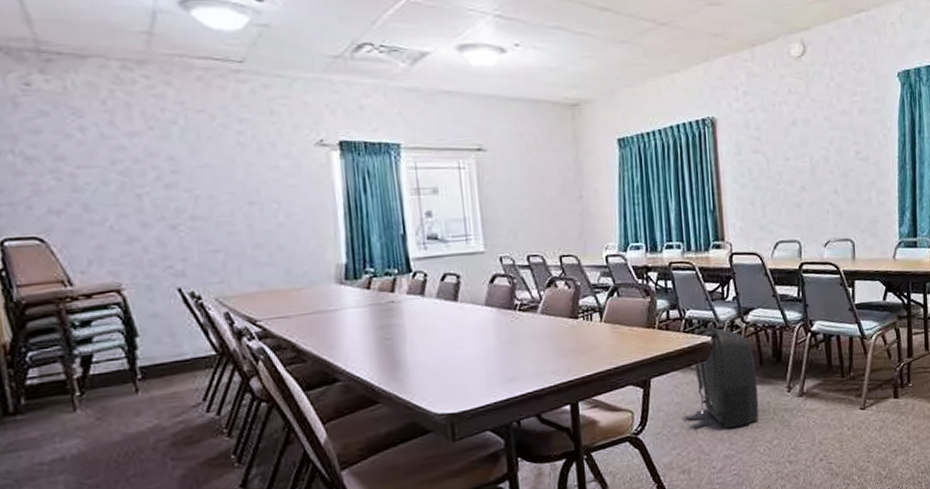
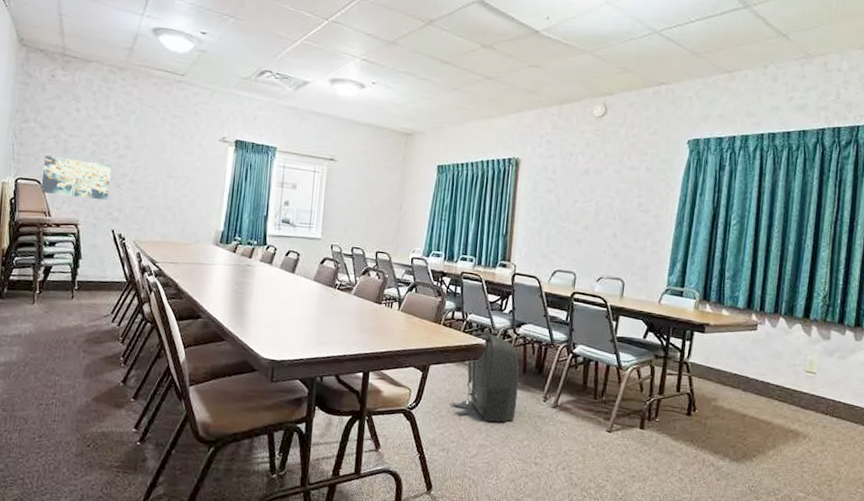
wall art: none [42,199,163,255] -> present [41,156,112,201]

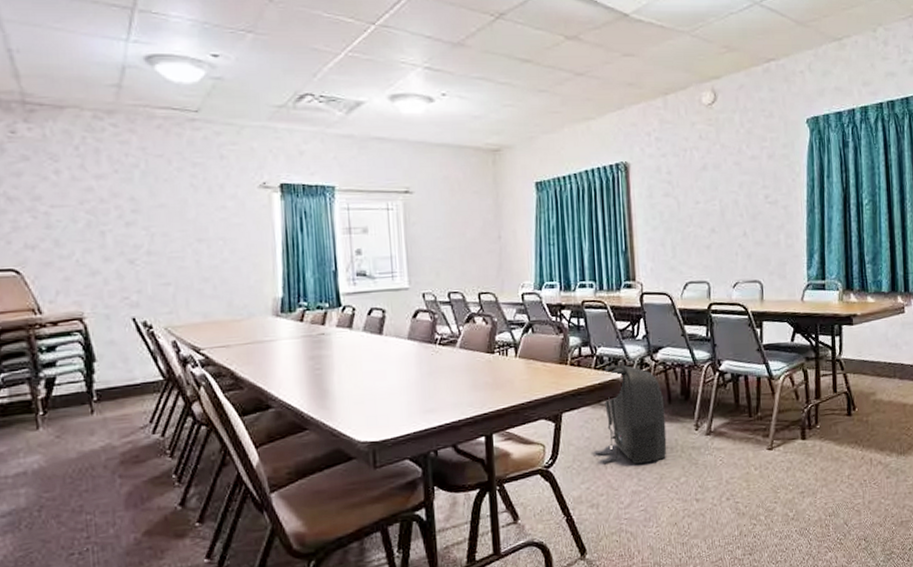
wall art: present [41,156,112,201] -> none [20,235,121,286]

